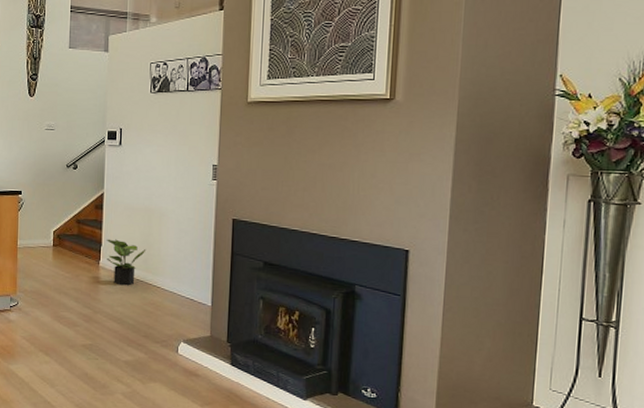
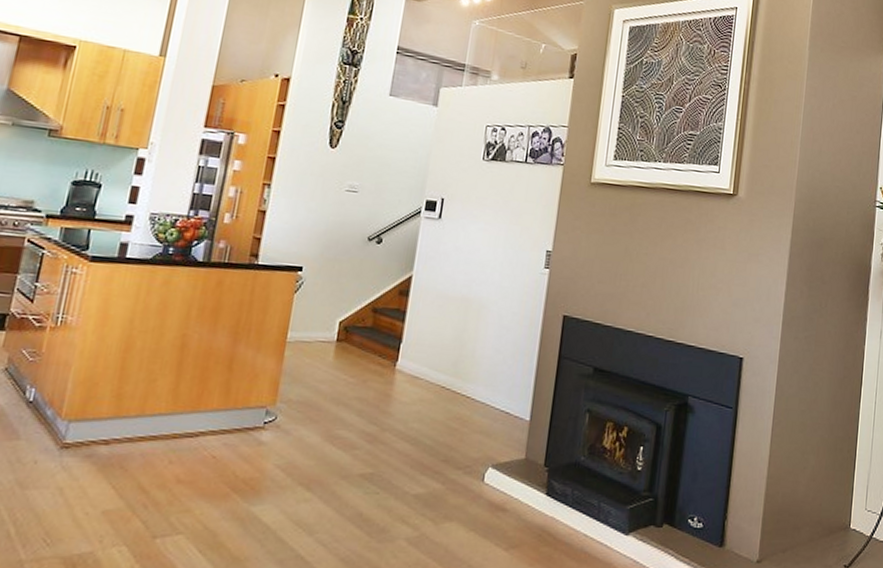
potted plant: present [106,239,146,286] -> none [406,334,458,395]

